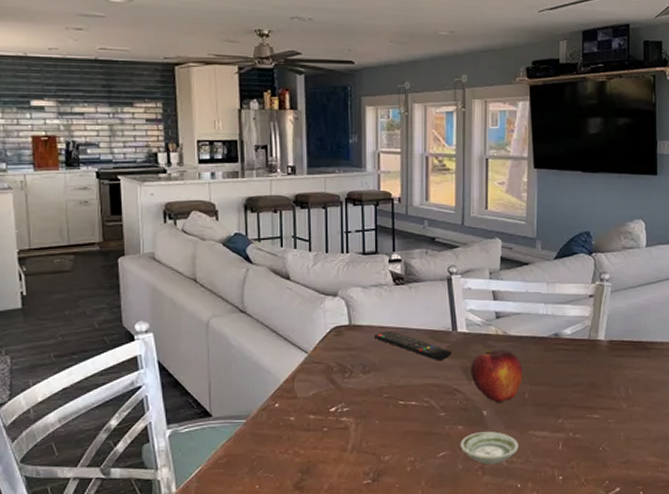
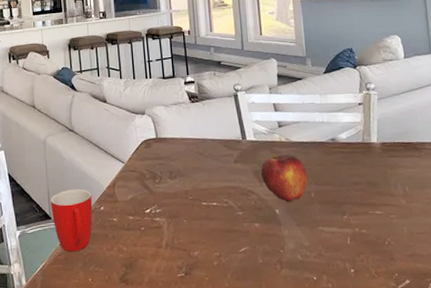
mug: none [212,381,265,455] -> present [51,188,93,252]
remote control: present [374,330,451,361] -> none [177,141,243,167]
saucer: present [460,432,519,465] -> none [258,228,311,259]

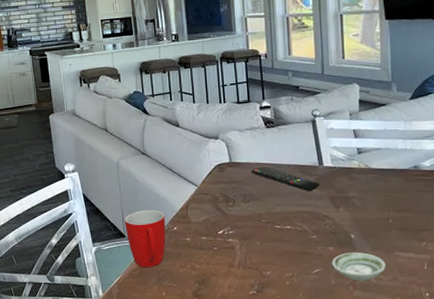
remote control: none [177,141,243,167] -> present [251,166,319,192]
saucer: none [258,228,311,259] -> present [332,252,386,281]
fruit: present [261,154,308,202] -> none [337,181,386,227]

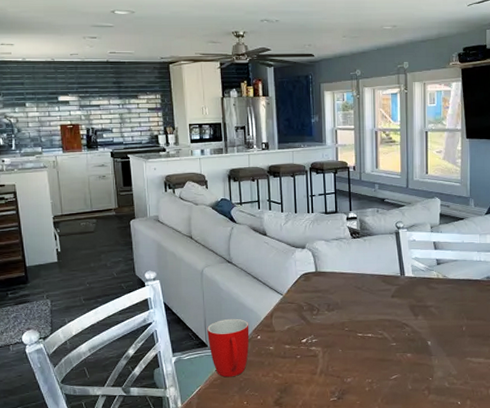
remote control: present [251,166,319,192] -> none [336,276,400,301]
saucer: present [332,252,386,281] -> none [409,358,458,386]

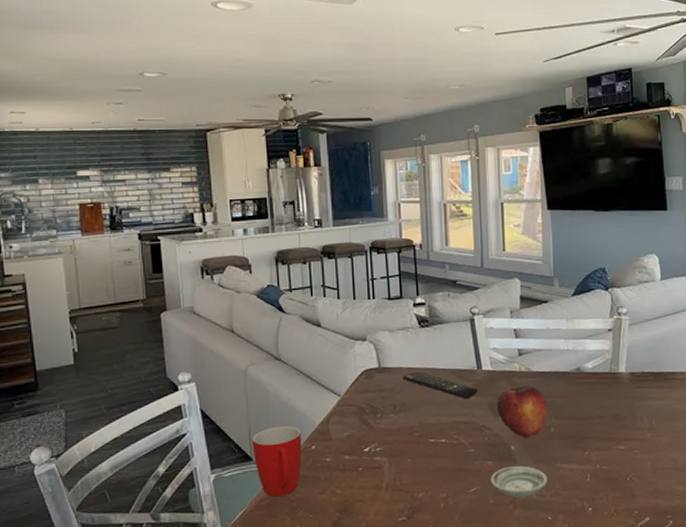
remote control: none [336,276,400,301] -> present [402,371,477,399]
saucer: none [409,358,458,386] -> present [490,466,548,499]
fruit: none [417,290,461,334] -> present [497,385,548,437]

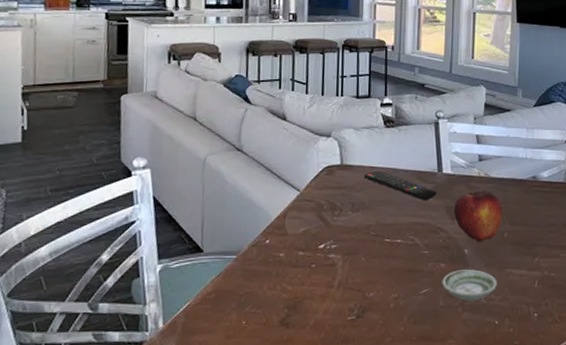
mug: present [252,425,302,497] -> none [204,218,257,291]

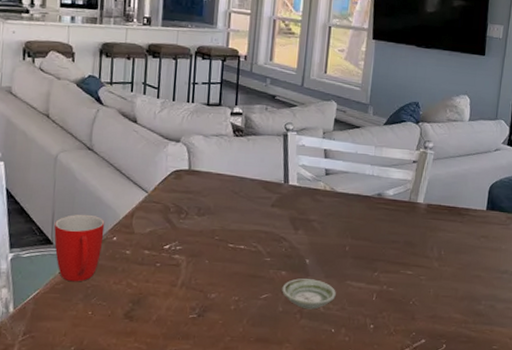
mug: none [204,218,257,291] -> present [54,214,105,282]
remote control: present [363,170,436,201] -> none [210,178,282,210]
fruit: present [454,190,503,241] -> none [297,203,346,253]

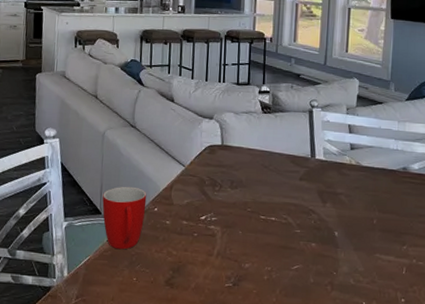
saucer: present [282,278,336,310] -> none [312,250,366,282]

